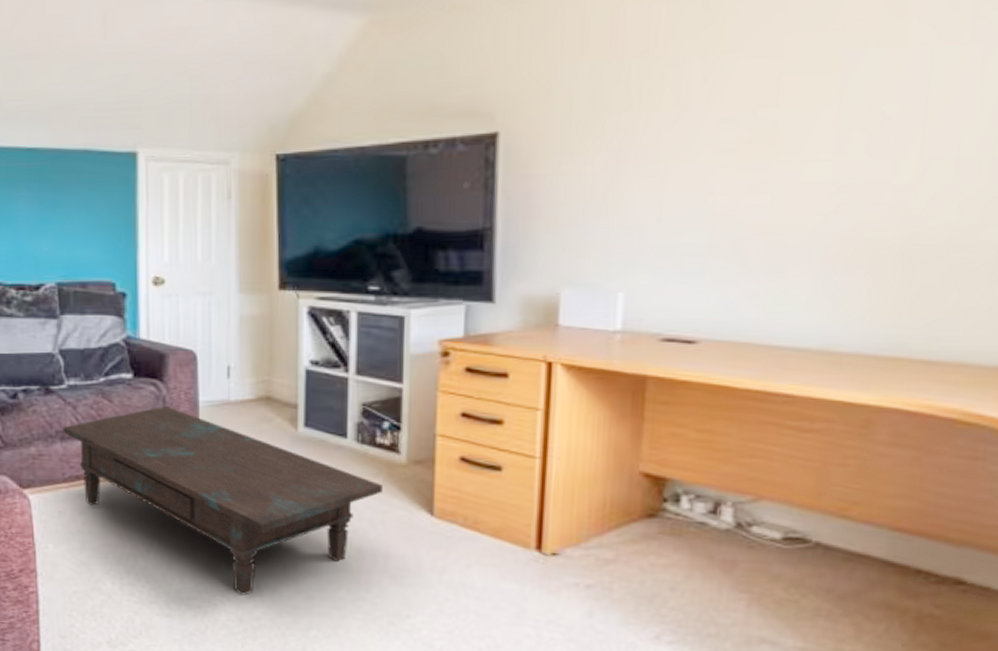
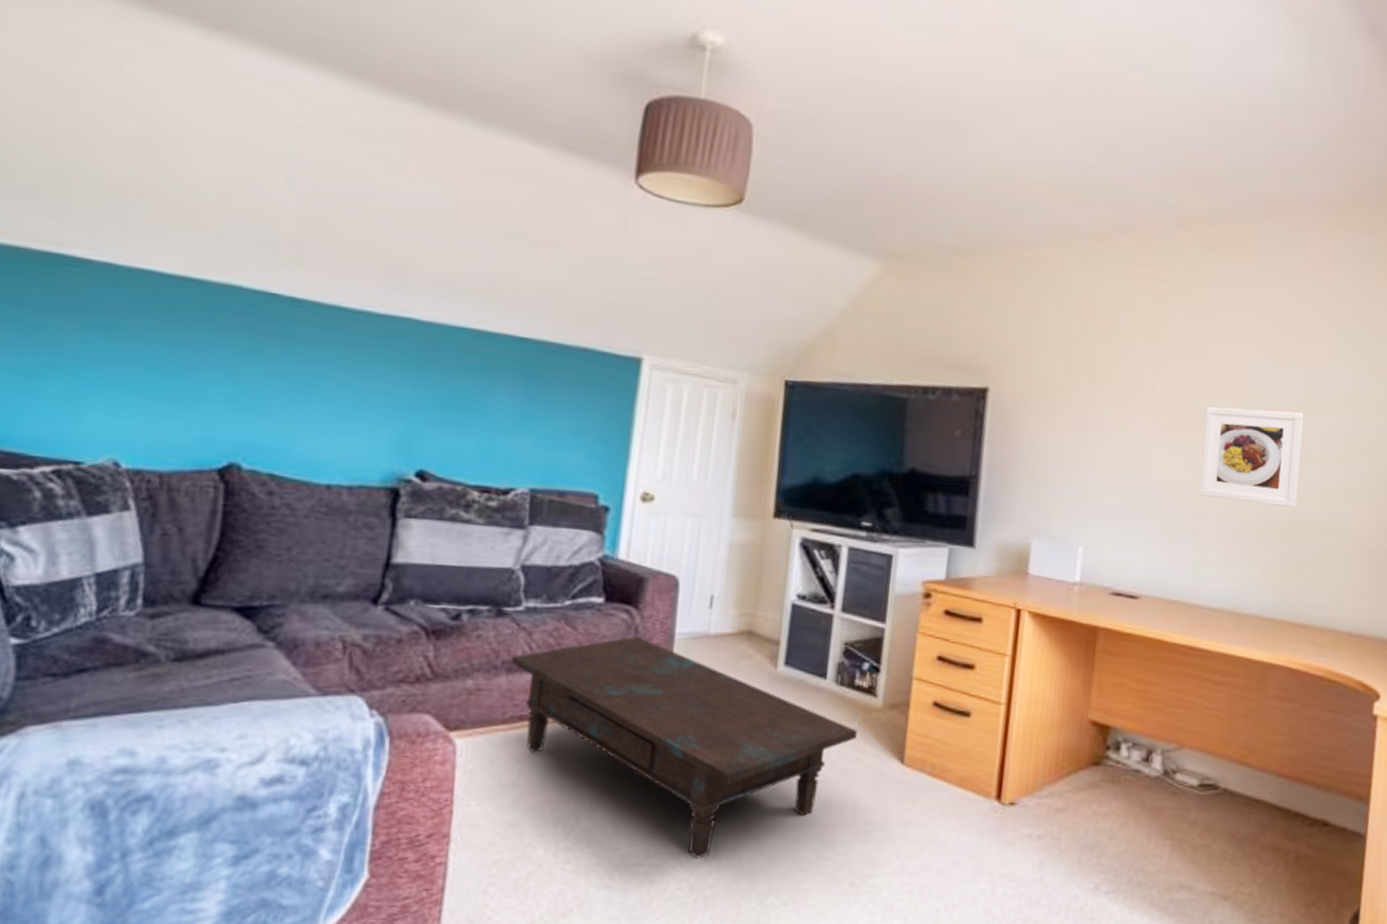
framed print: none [775,107,929,226] -> present [1199,407,1304,509]

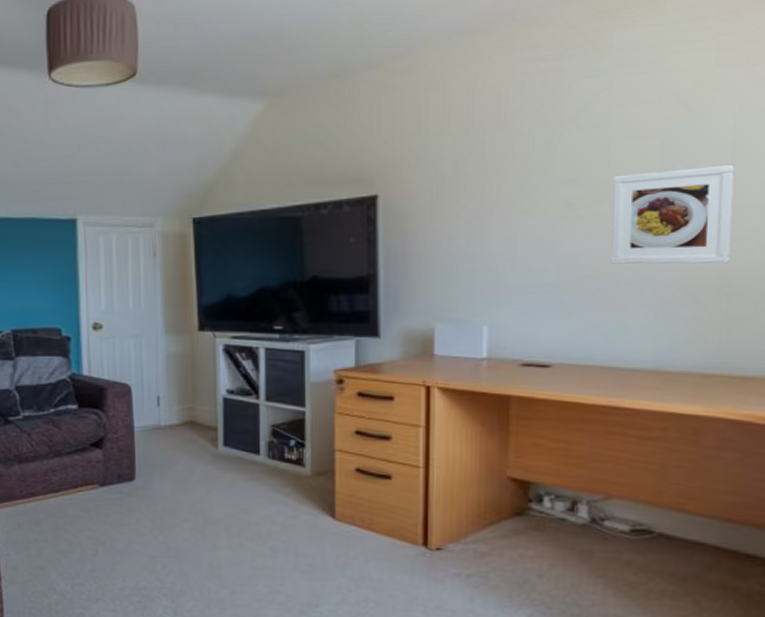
coffee table: present [511,636,857,859] -> none [20,431,291,591]

